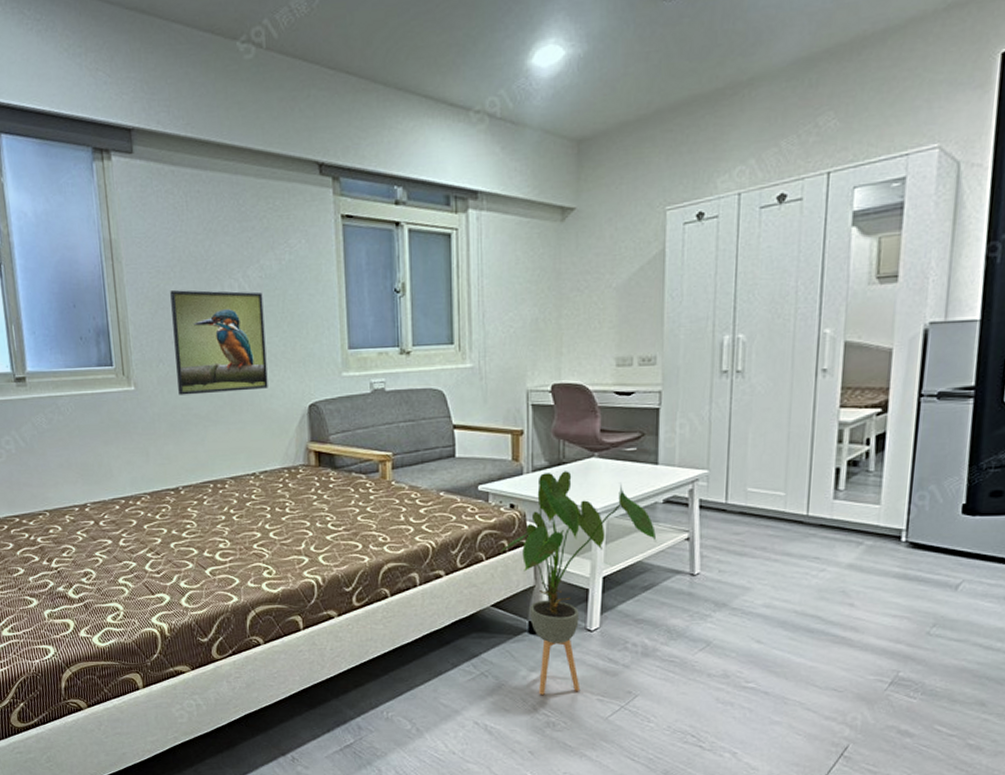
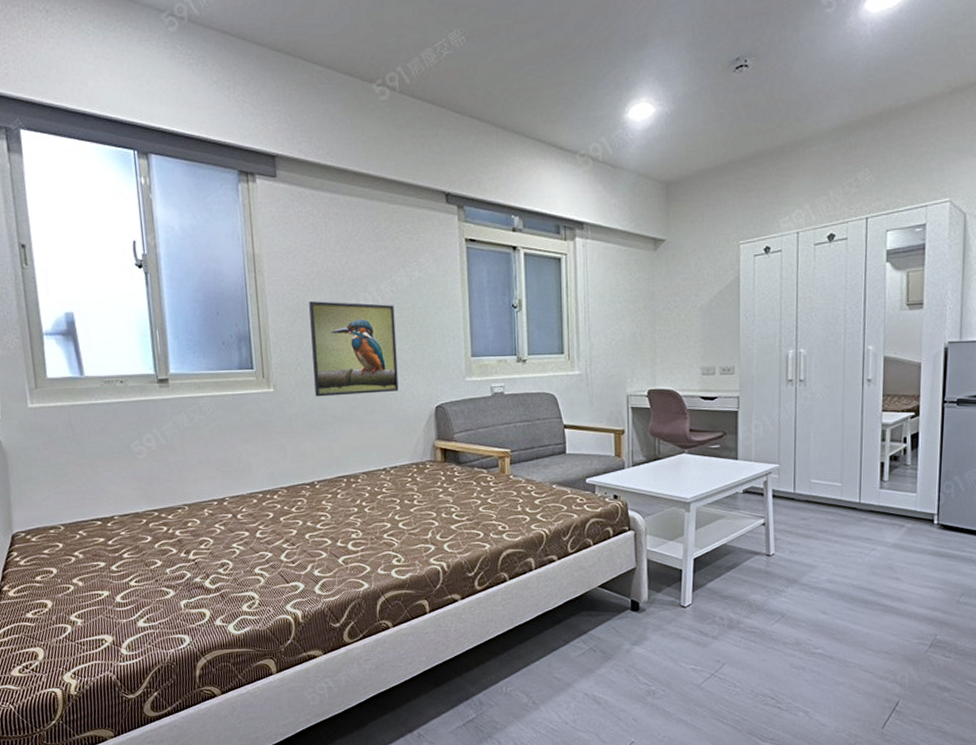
house plant: present [501,471,657,695] -> none [606,465,738,666]

